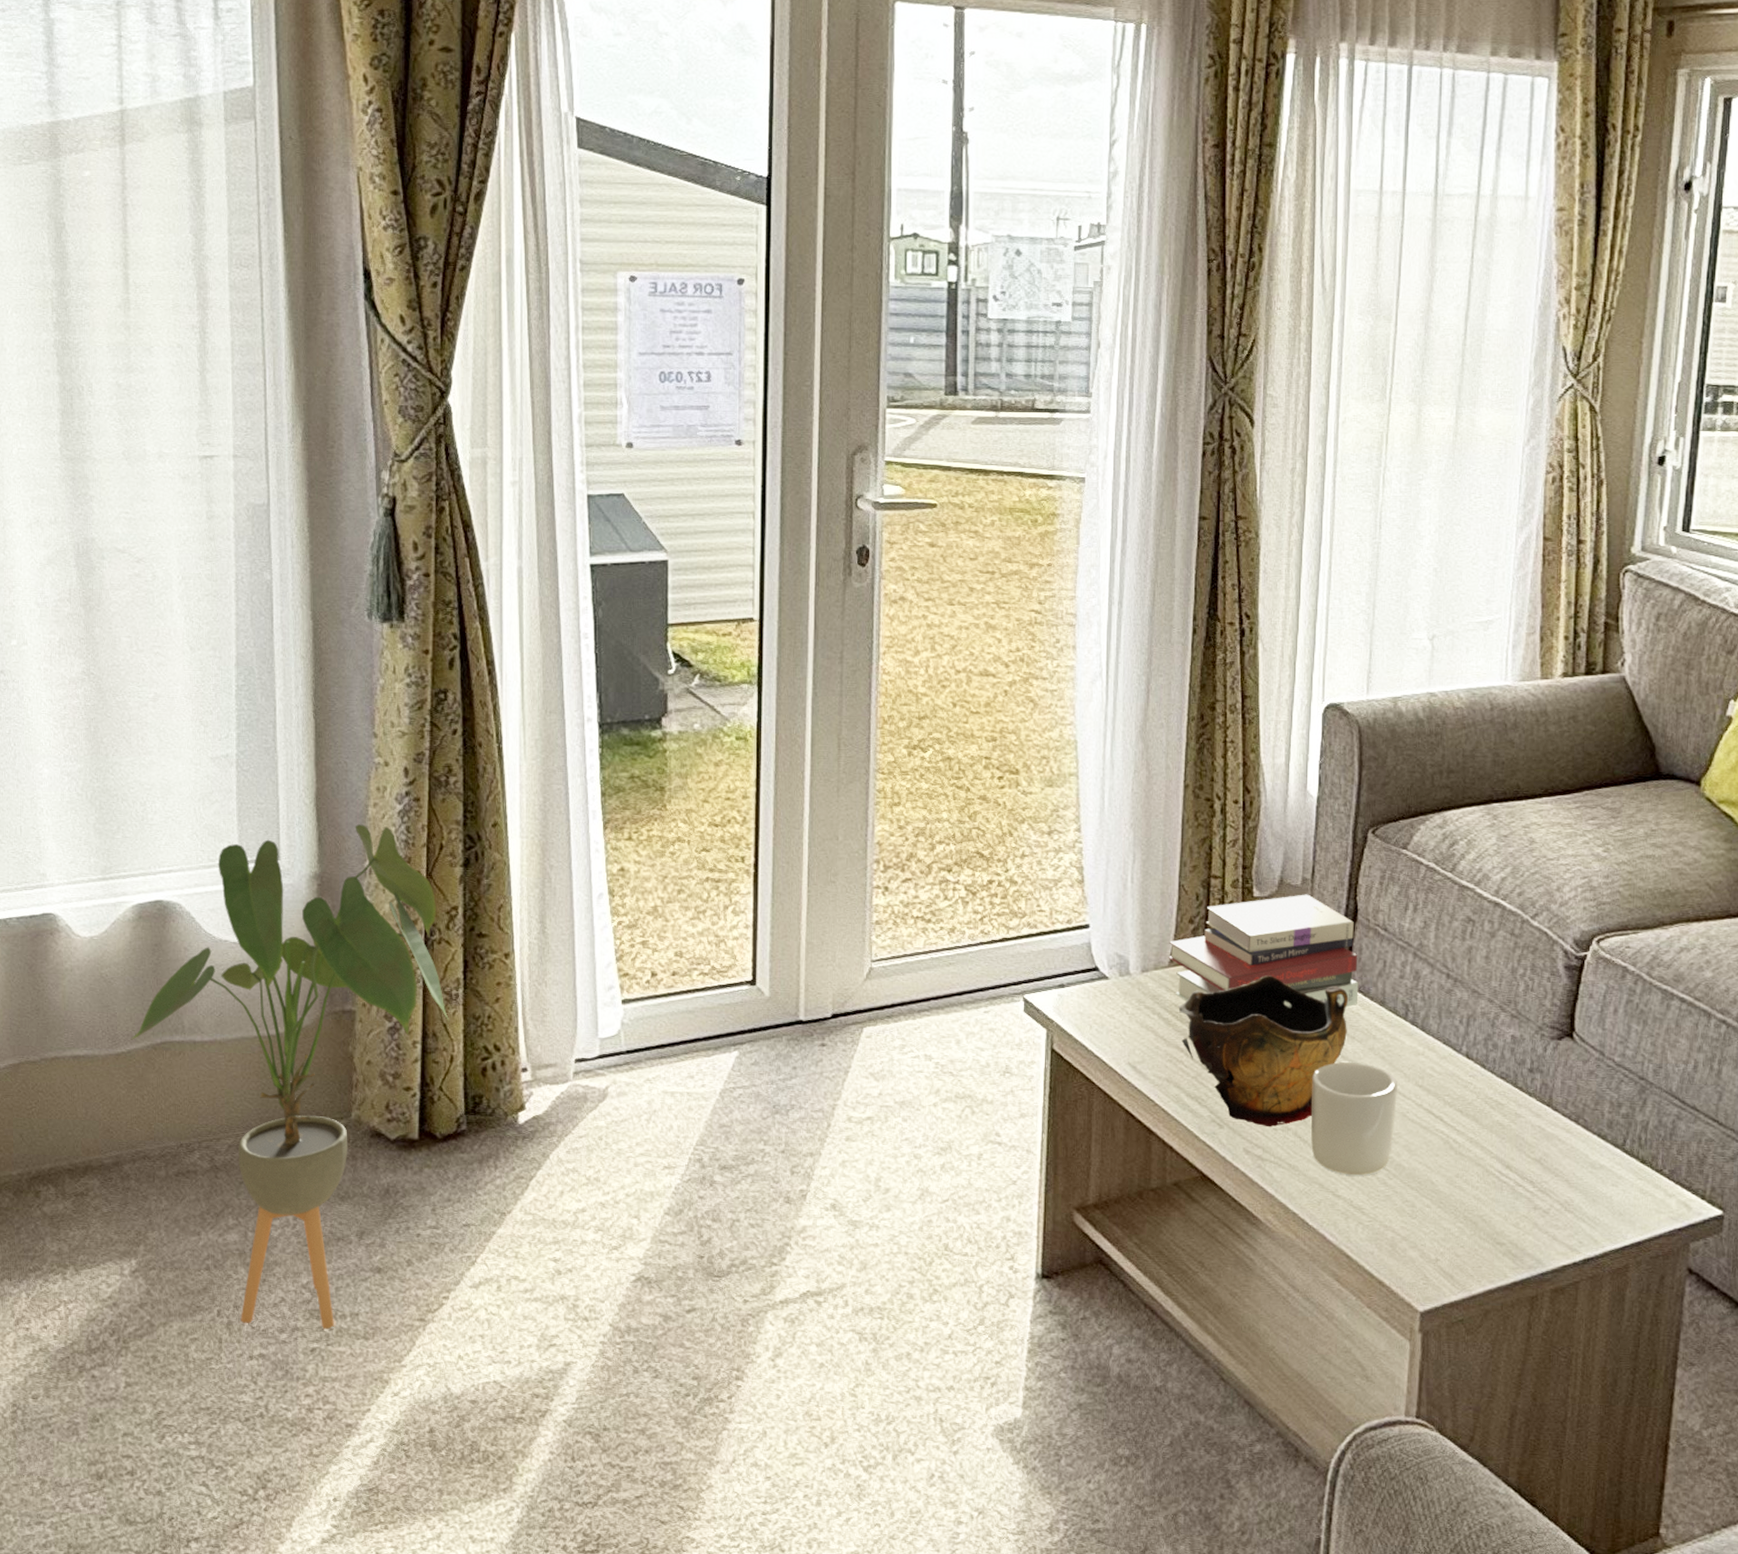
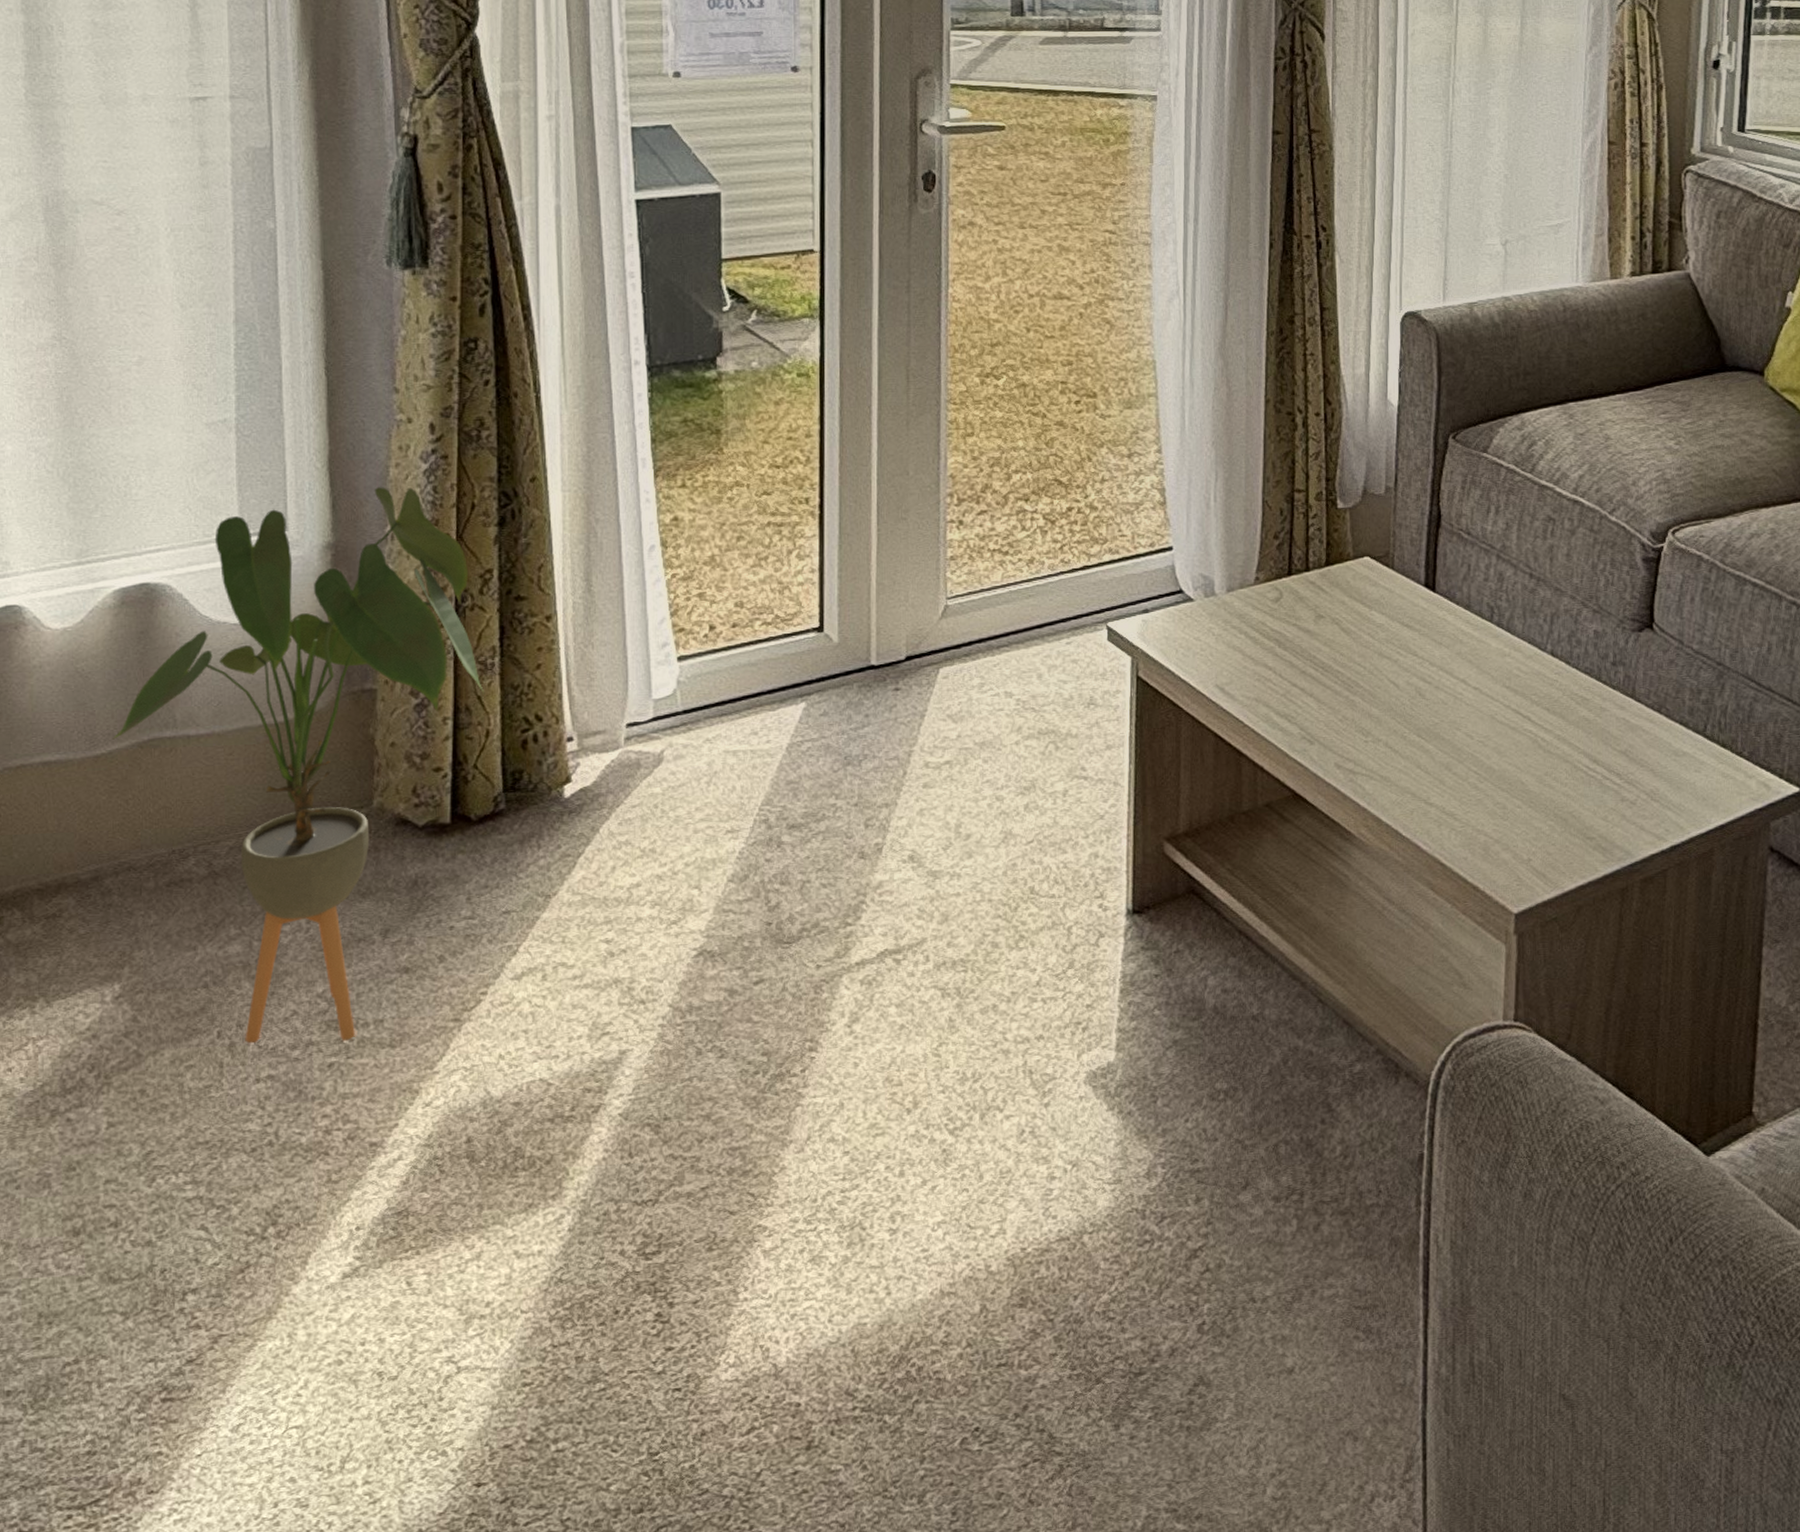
books: present [1168,894,1359,1008] -> none [1253,503,1444,618]
decorative bowl: present [1178,975,1349,1128] -> none [1265,587,1435,740]
mug: present [1311,1062,1397,1176] -> none [1401,668,1485,782]

